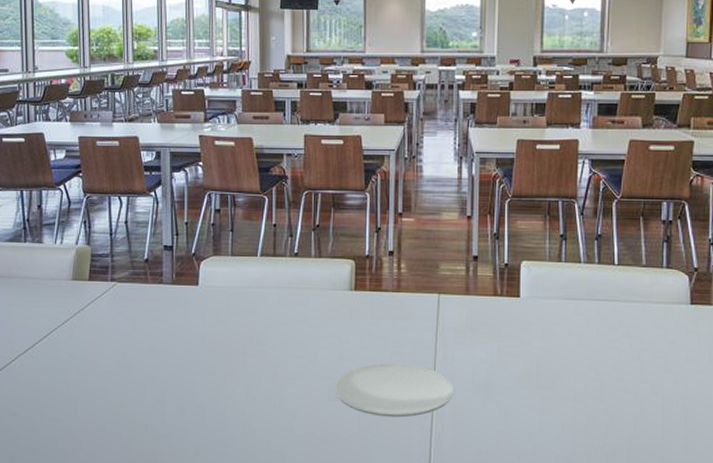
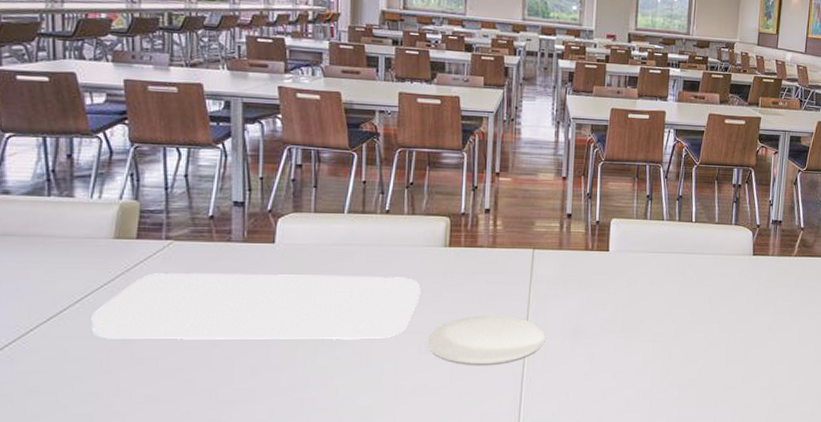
tray: none [56,312,329,383] -> present [92,272,421,339]

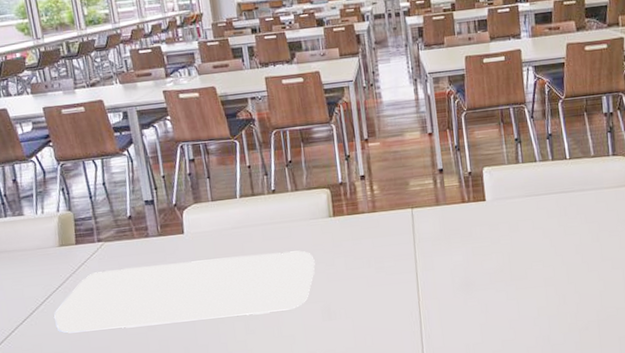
plate: present [425,315,546,366] -> none [327,276,438,328]

